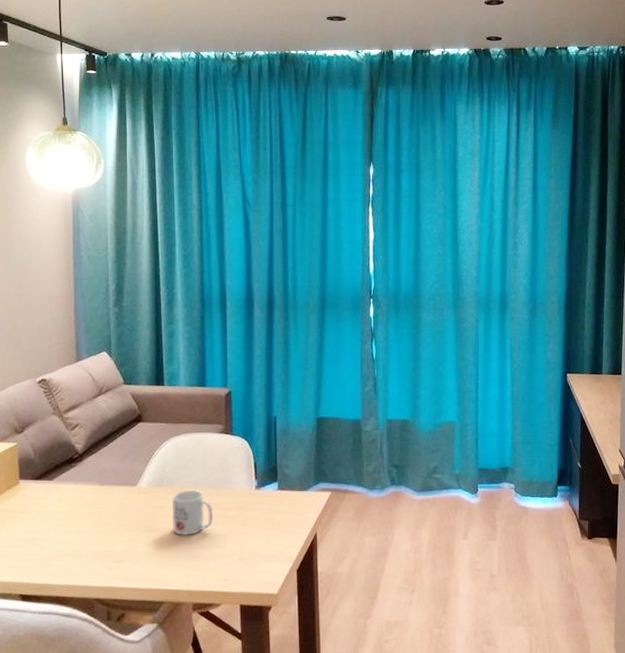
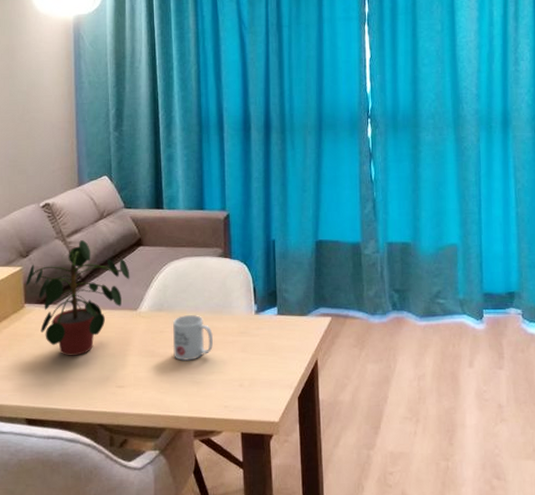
potted plant: none [20,416,129,532] -> present [25,240,130,356]

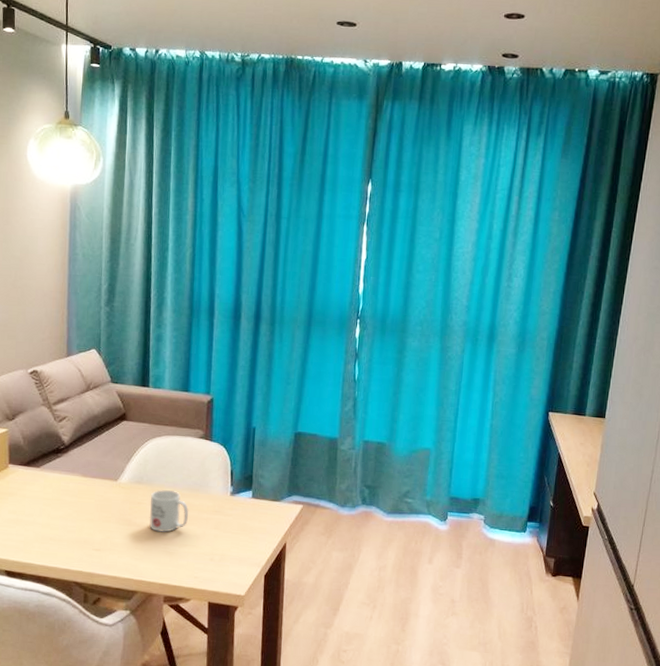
potted plant: present [25,240,130,356] -> none [10,409,113,518]

